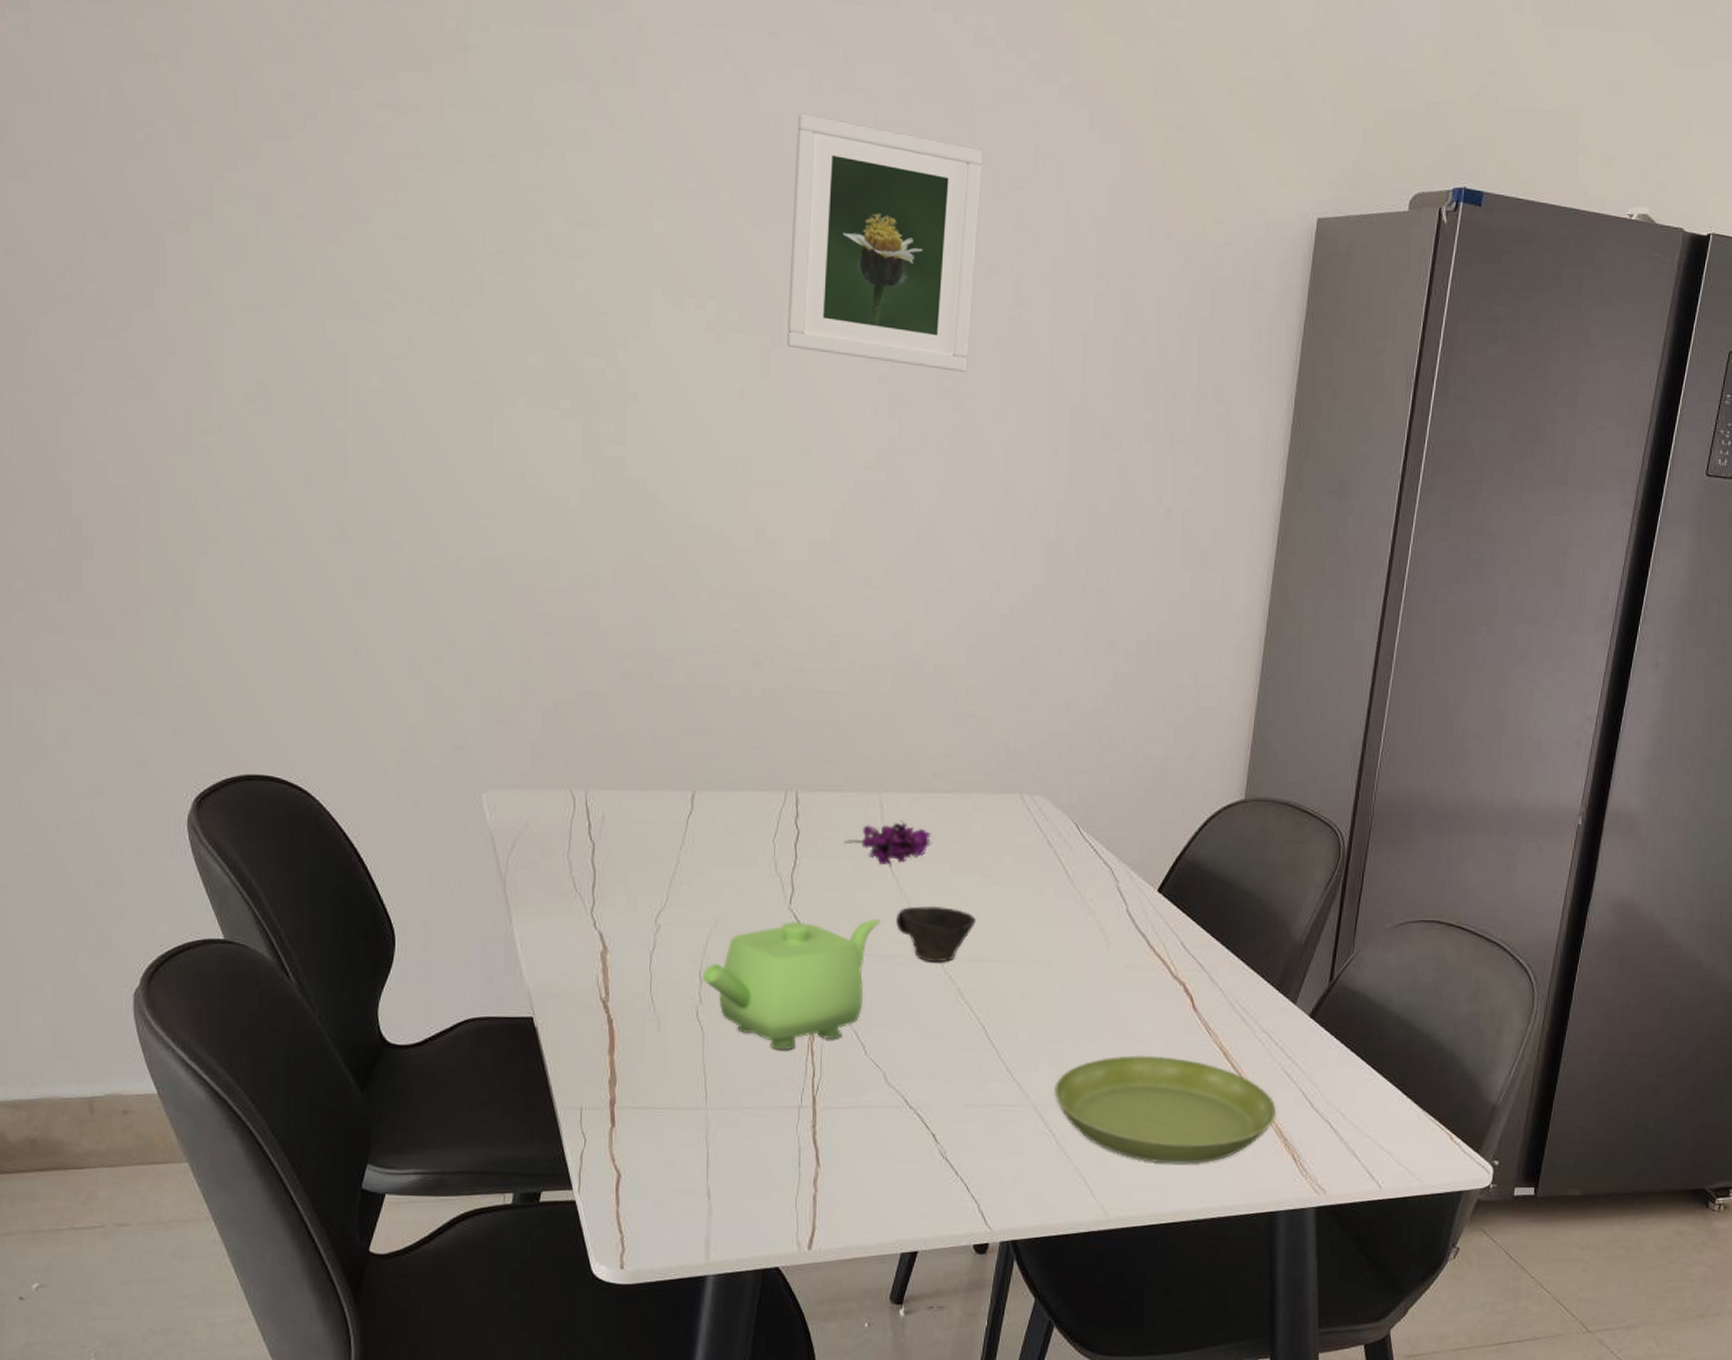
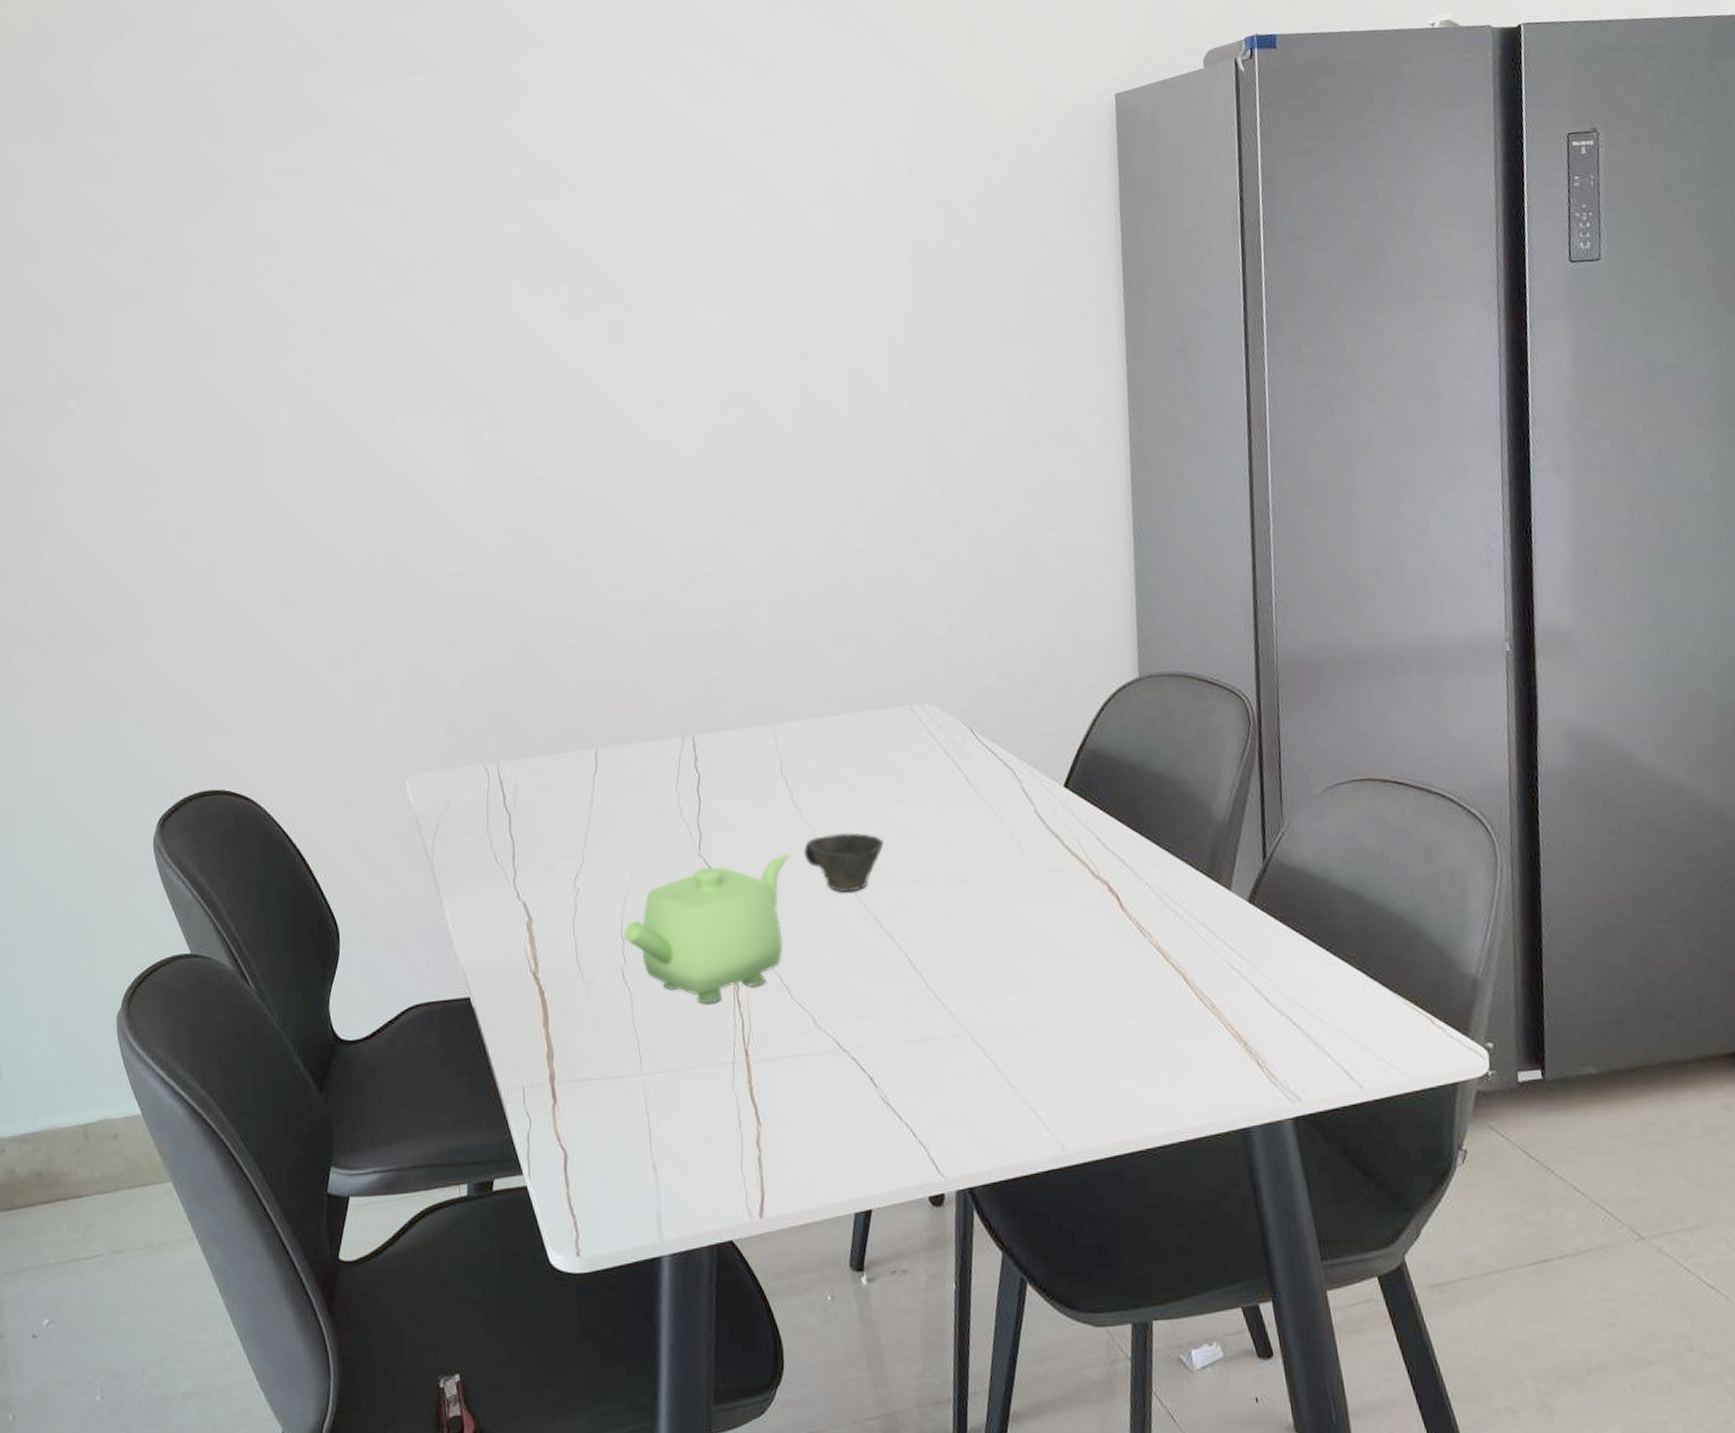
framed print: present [787,113,983,372] -> none [622,99,802,313]
flower: present [844,819,933,866] -> none [744,748,831,799]
saucer: present [1053,1055,1277,1164] -> none [987,965,1231,1085]

